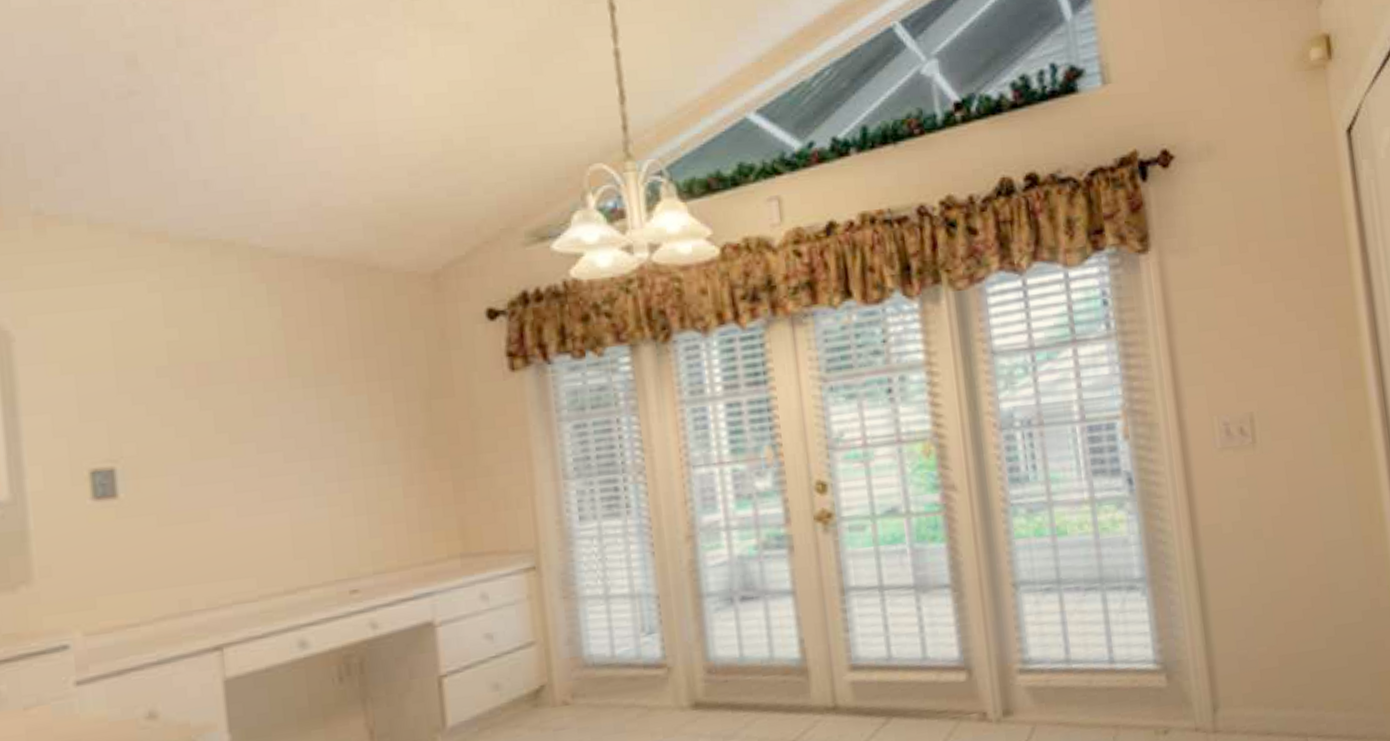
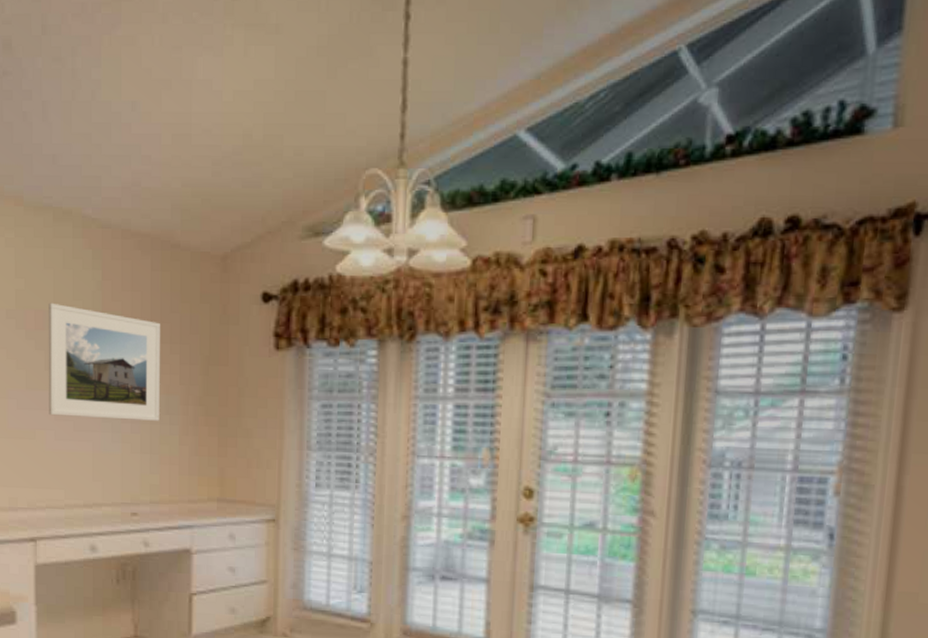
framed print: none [214,351,375,488] -> present [48,302,160,421]

